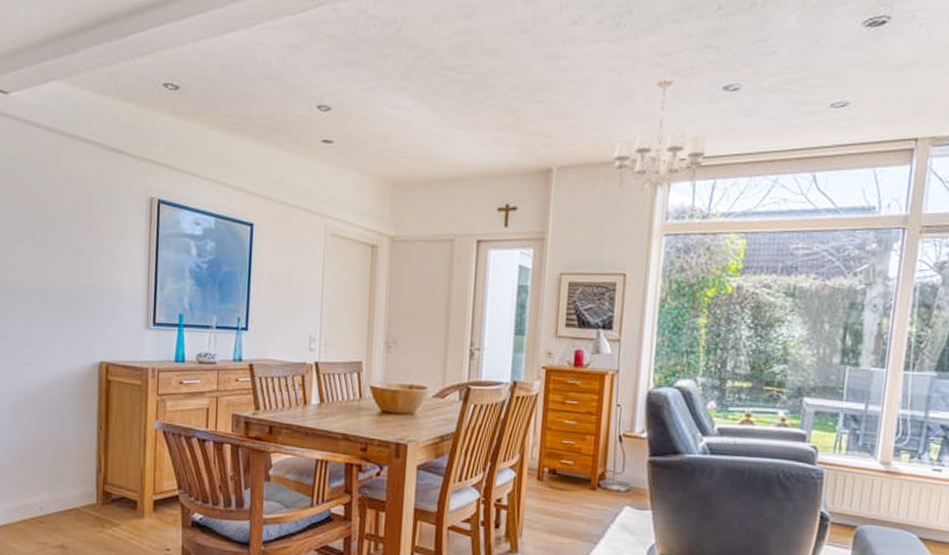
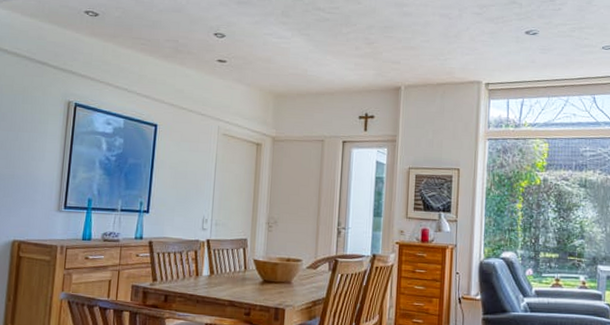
chandelier: present [613,77,707,197] -> none [447,23,516,111]

